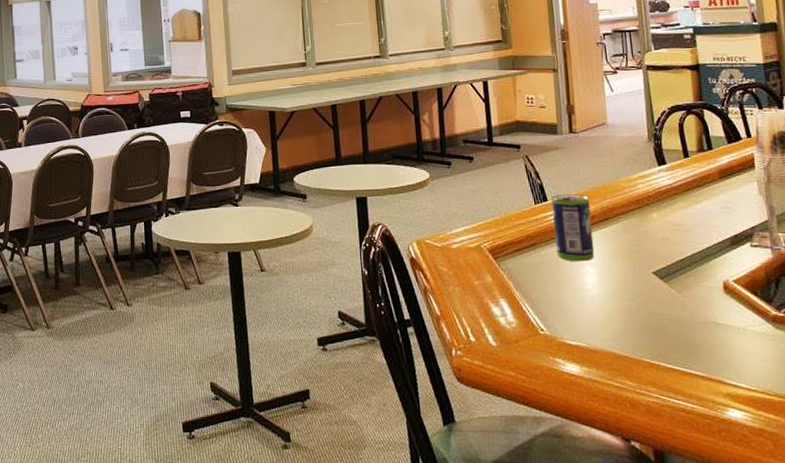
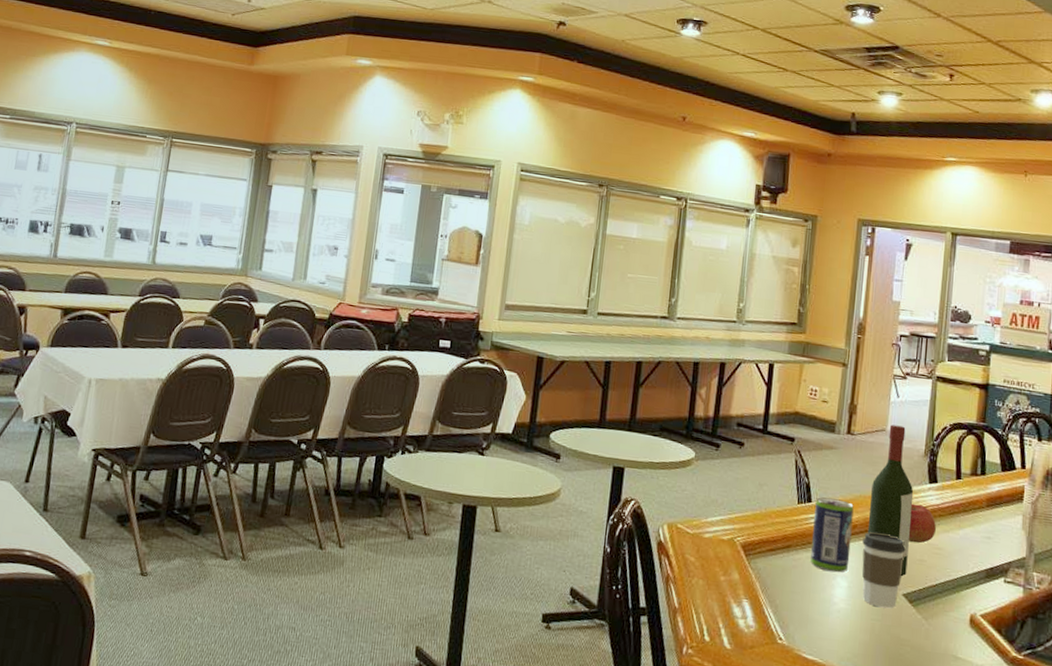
wine bottle: none [602,117,653,257] -> present [867,424,914,577]
coffee cup: none [603,218,649,288] -> present [862,532,906,609]
apple: none [645,187,674,223] -> present [908,503,936,544]

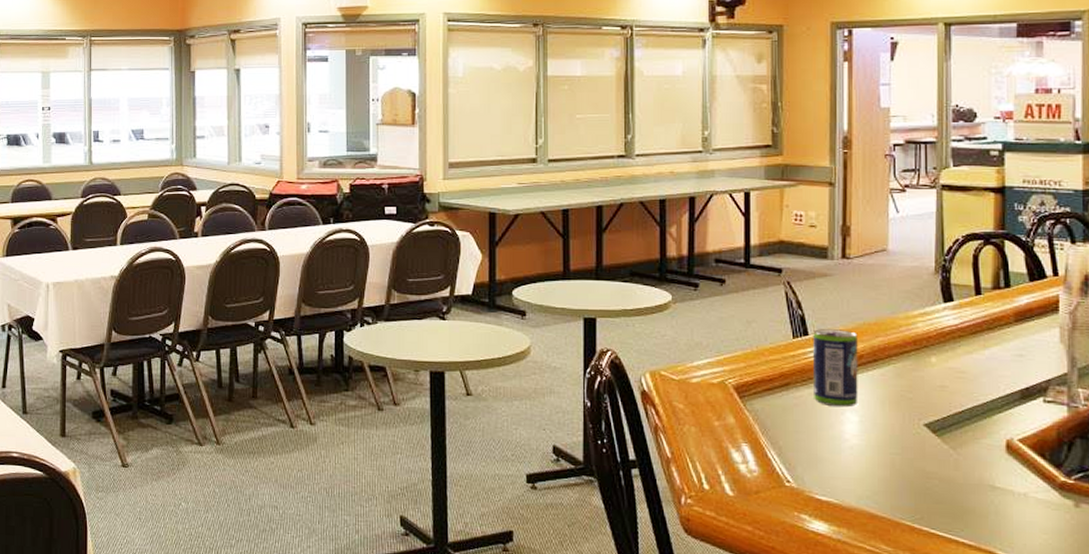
coffee cup: present [862,532,906,609] -> none [871,360,923,441]
wine bottle: present [867,424,914,577] -> none [875,243,927,406]
apple: present [908,503,936,544] -> none [924,326,956,369]

